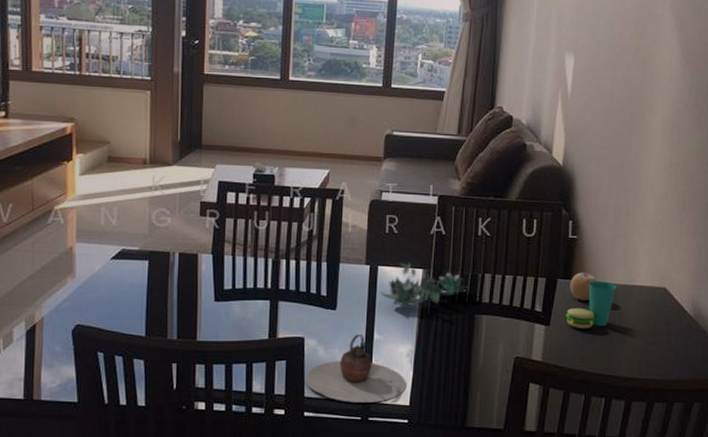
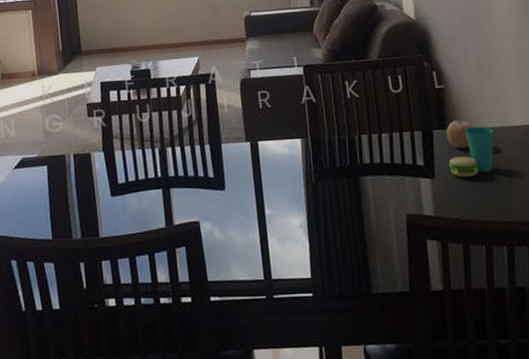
teapot: present [305,334,406,403] -> none [205,210,305,282]
succulent plant: present [380,262,468,306] -> none [264,133,347,178]

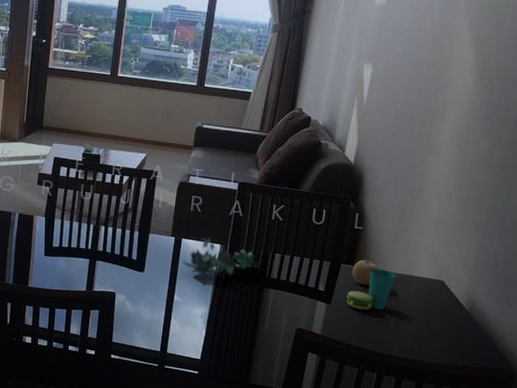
succulent plant: none [264,133,347,178] -> present [182,237,259,275]

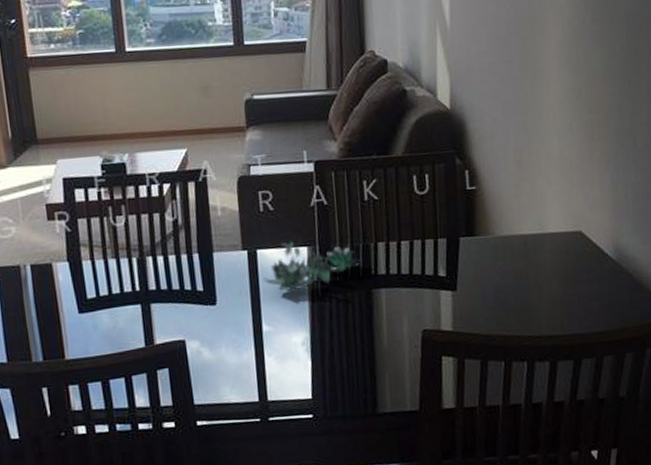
cup: present [346,268,396,310] -> none [473,233,527,289]
fruit: present [351,258,378,285] -> none [474,223,504,258]

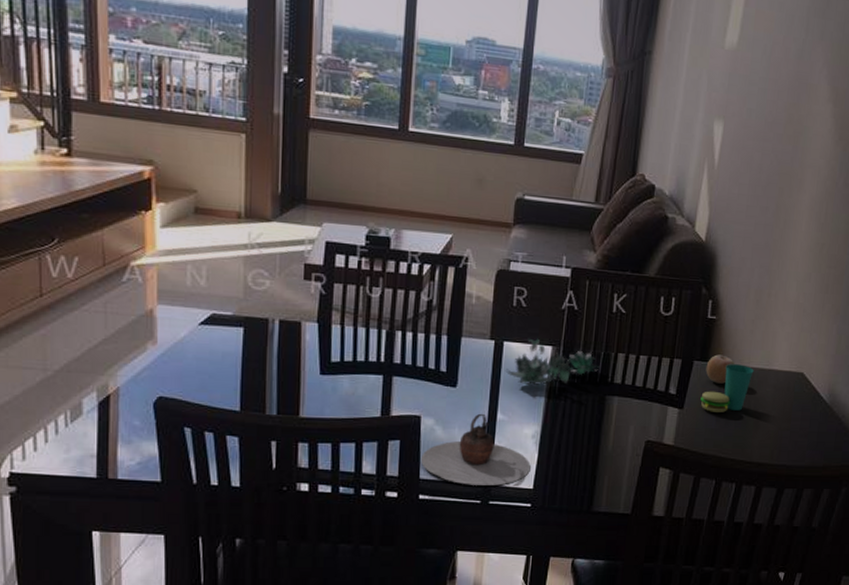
teapot: none [192,327,306,405] -> present [420,413,531,486]
cup: none [473,233,527,289] -> present [700,364,754,413]
fruit: none [474,223,504,258] -> present [706,352,735,384]

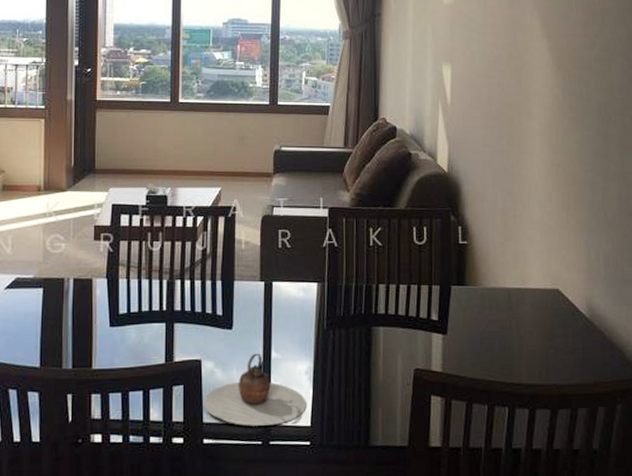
succulent plant: present [505,338,600,385] -> none [276,276,363,322]
cup: present [700,364,754,413] -> none [462,286,511,335]
fruit: present [706,352,735,384] -> none [464,275,490,306]

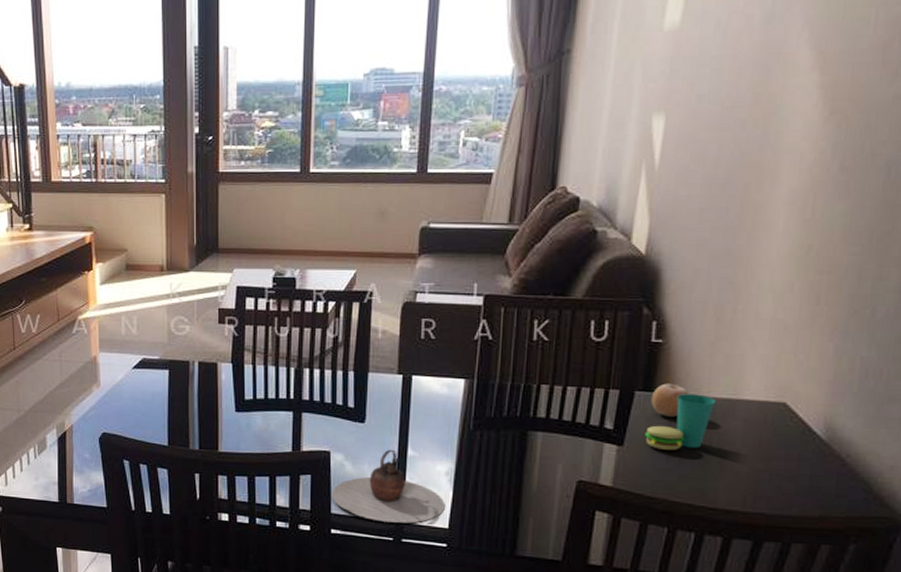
cup: none [462,286,511,335] -> present [645,394,716,450]
fruit: none [464,275,490,306] -> present [651,380,689,417]

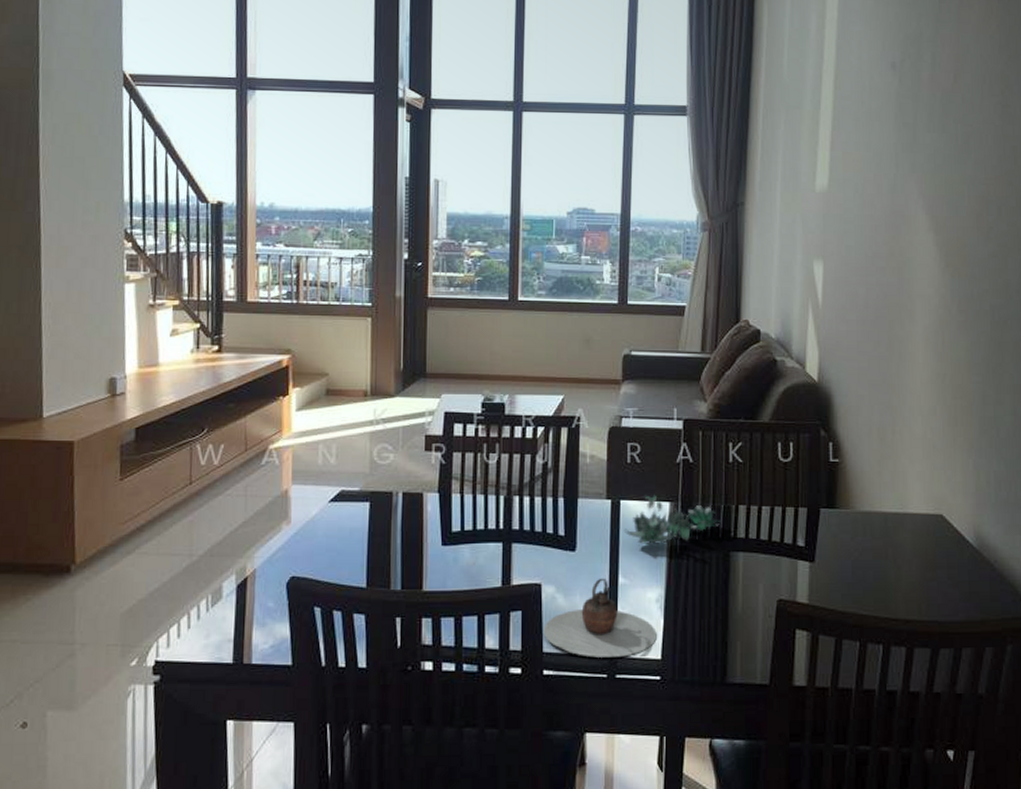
succulent plant: none [414,371,520,420] -> present [623,495,721,544]
cup: present [645,394,716,450] -> none [832,509,887,564]
fruit: present [651,380,689,417] -> none [834,497,865,532]

